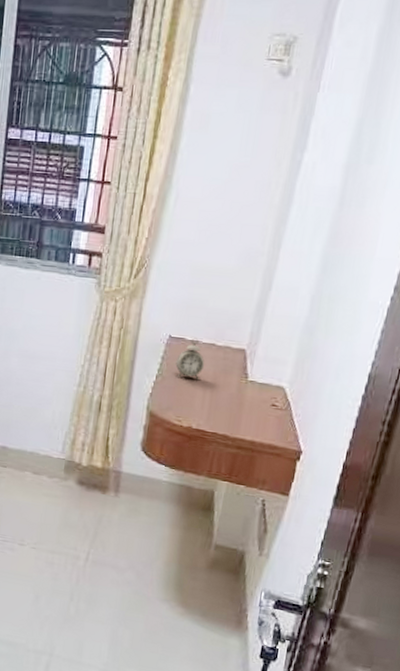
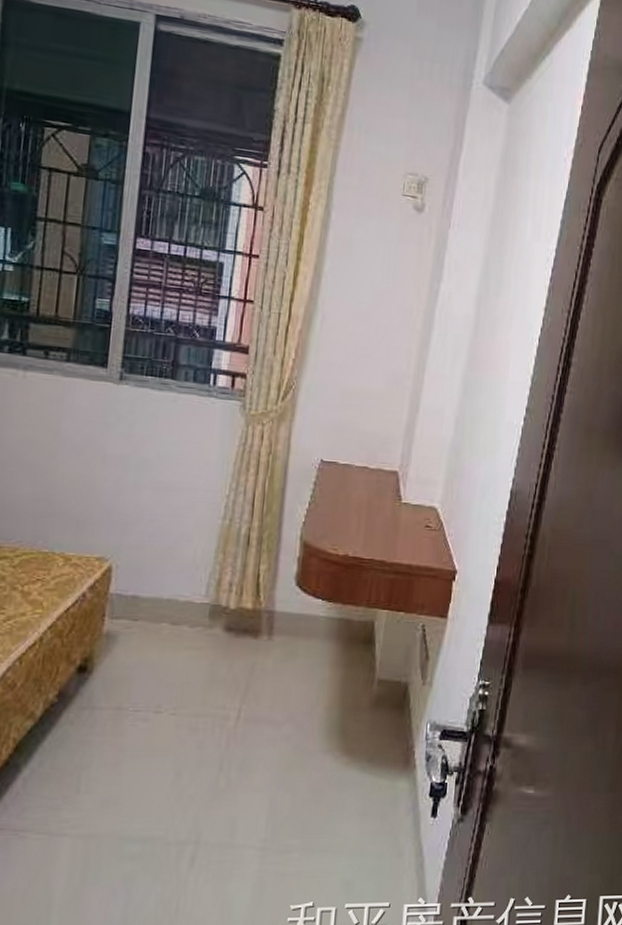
alarm clock: present [175,337,205,381] -> none [329,461,359,506]

